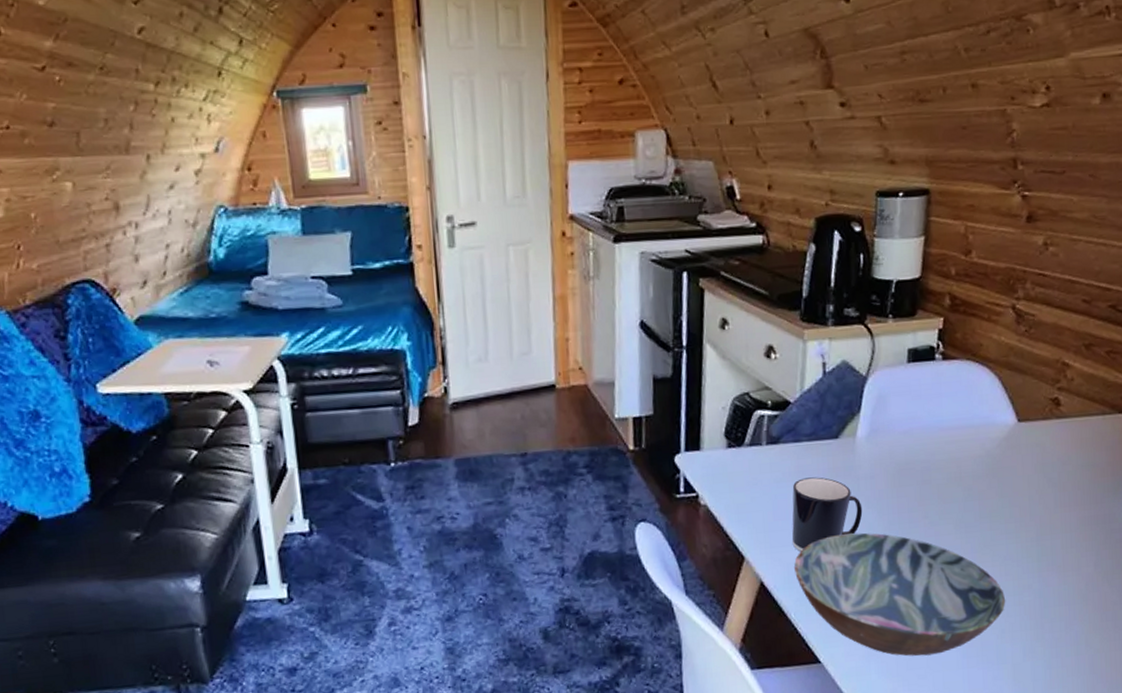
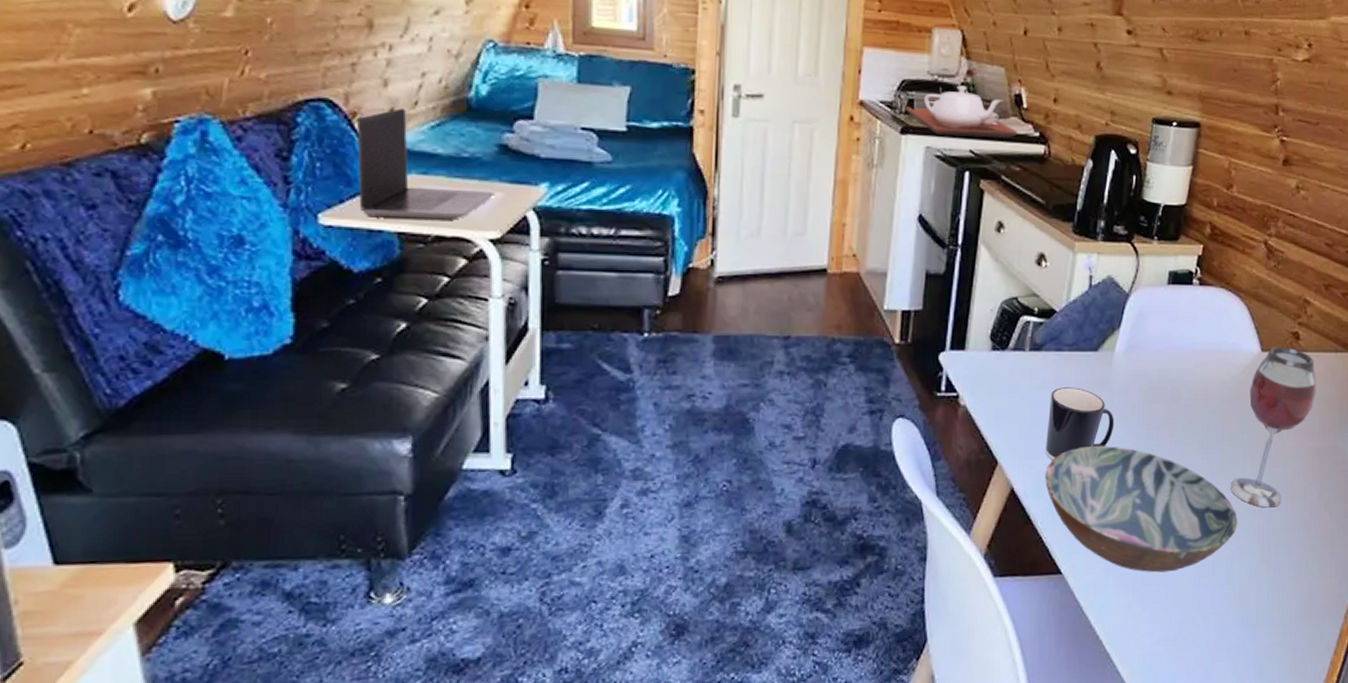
laptop computer: none [117,280,243,382] -> present [357,108,495,220]
tea set: none [615,185,734,239] -> present [905,85,1018,139]
wineglass: none [994,415,1084,584] -> present [1230,347,1317,508]

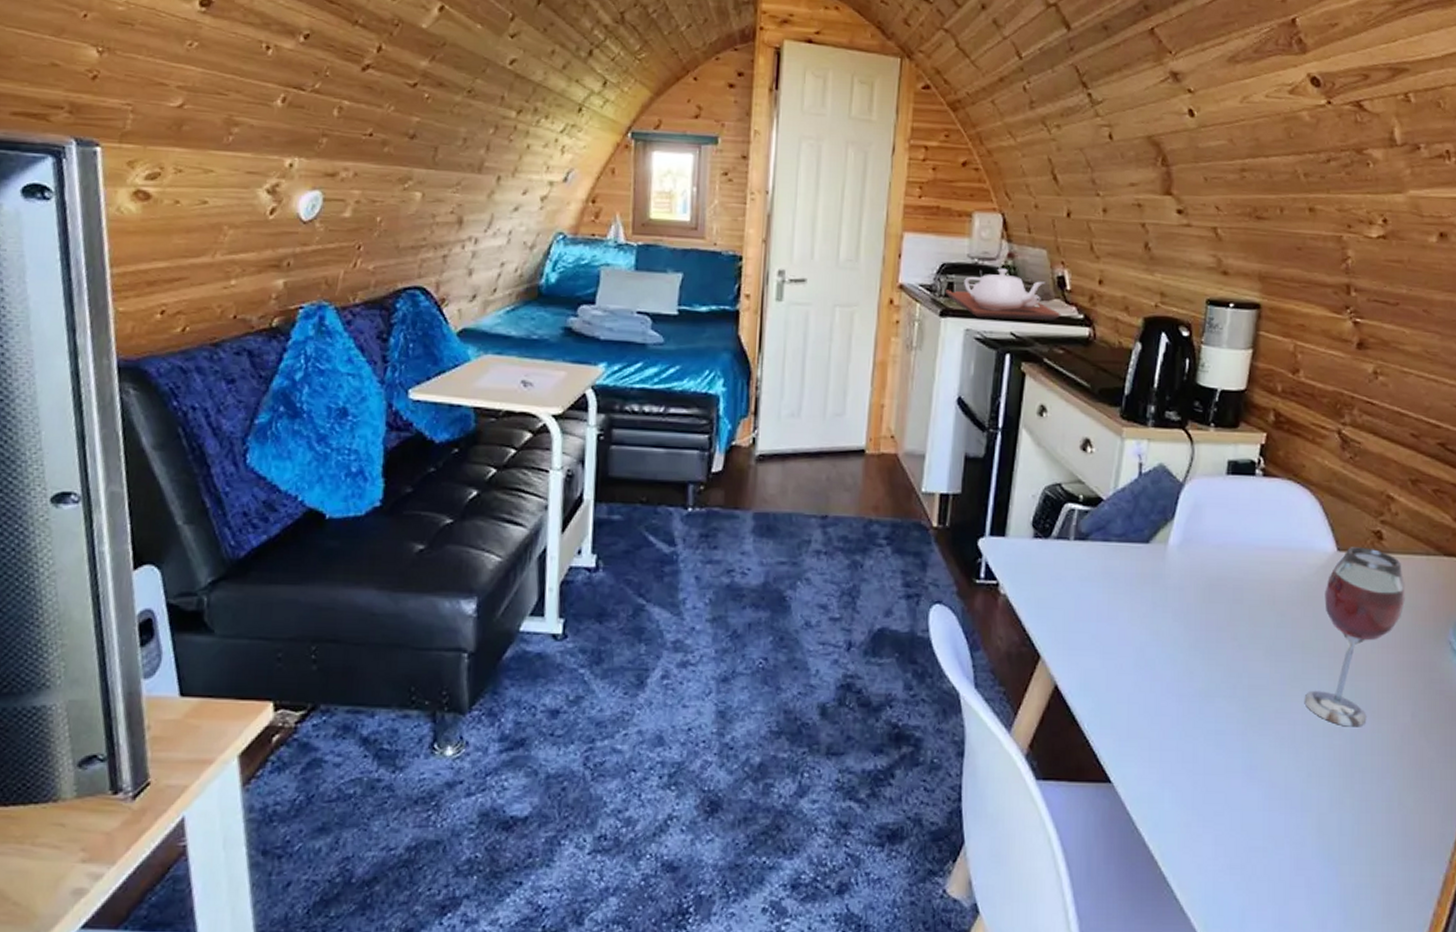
laptop computer: present [357,108,495,220] -> none [443,295,559,397]
bowl: present [1044,446,1238,573] -> none [1091,645,1315,791]
mug: present [1045,387,1114,461] -> none [1091,580,1169,659]

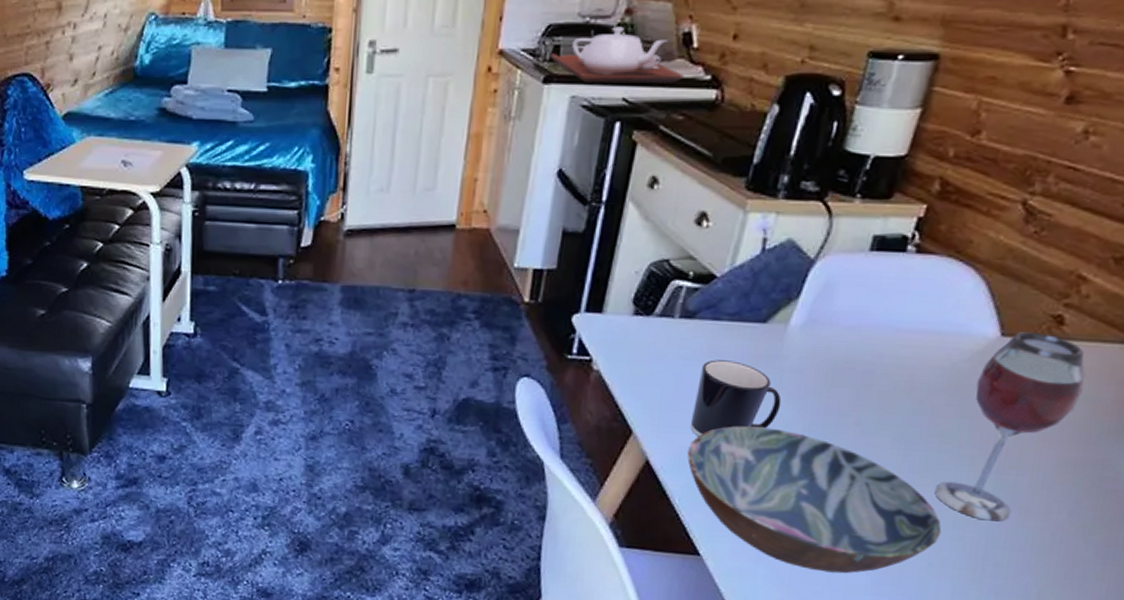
mug: none [1091,580,1169,659] -> present [690,359,782,437]
bowl: none [1091,645,1315,791] -> present [687,426,942,574]

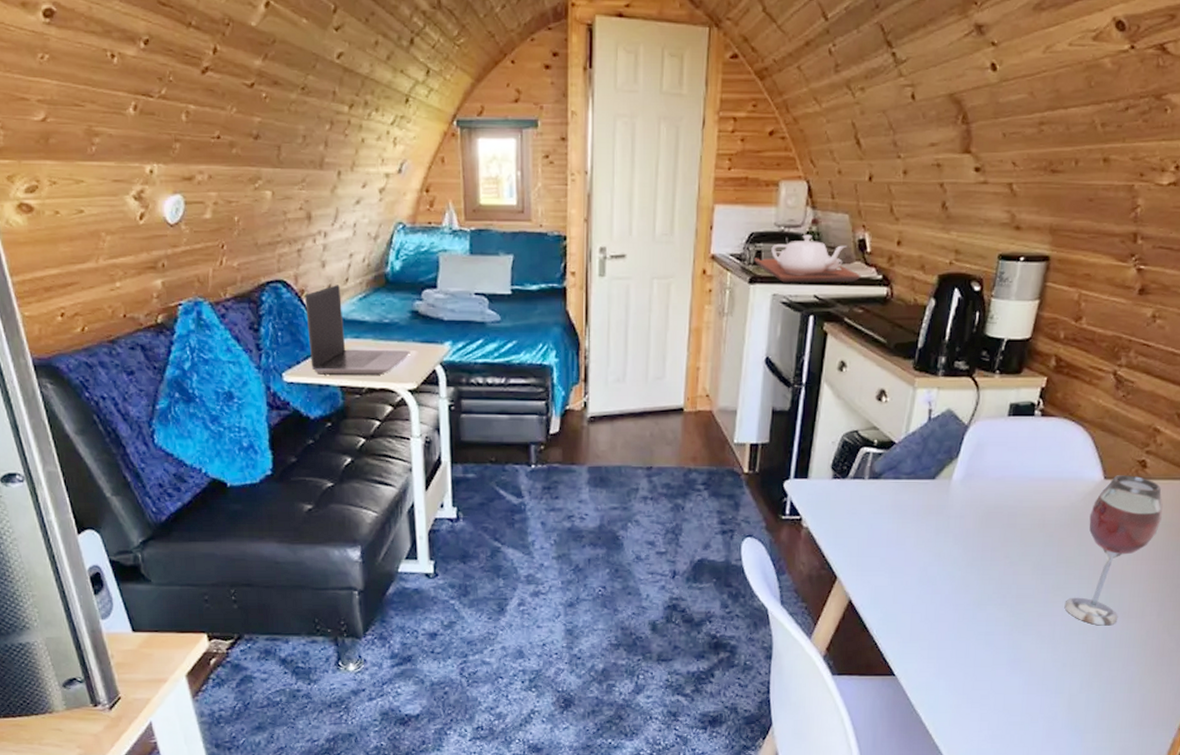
laptop computer: none [50,79,155,176] -> present [305,285,410,375]
bowl: present [687,426,942,574] -> none [880,565,1071,679]
mug: present [690,359,782,437] -> none [881,512,950,577]

